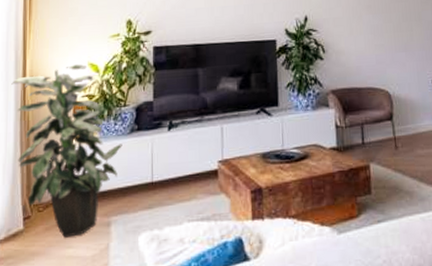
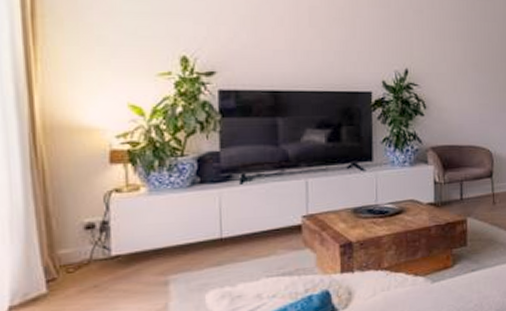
indoor plant: present [11,63,122,238] -> none [12,104,181,300]

